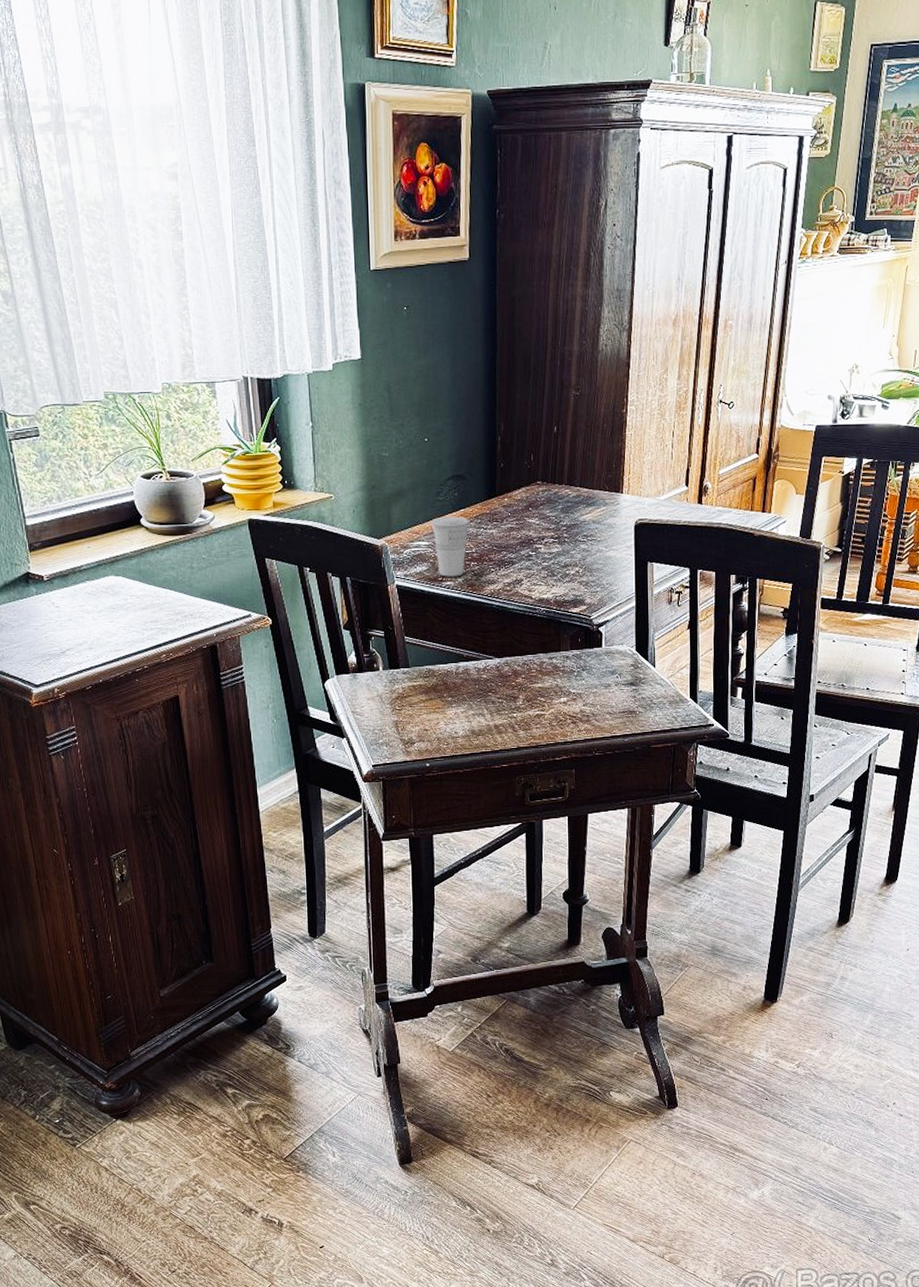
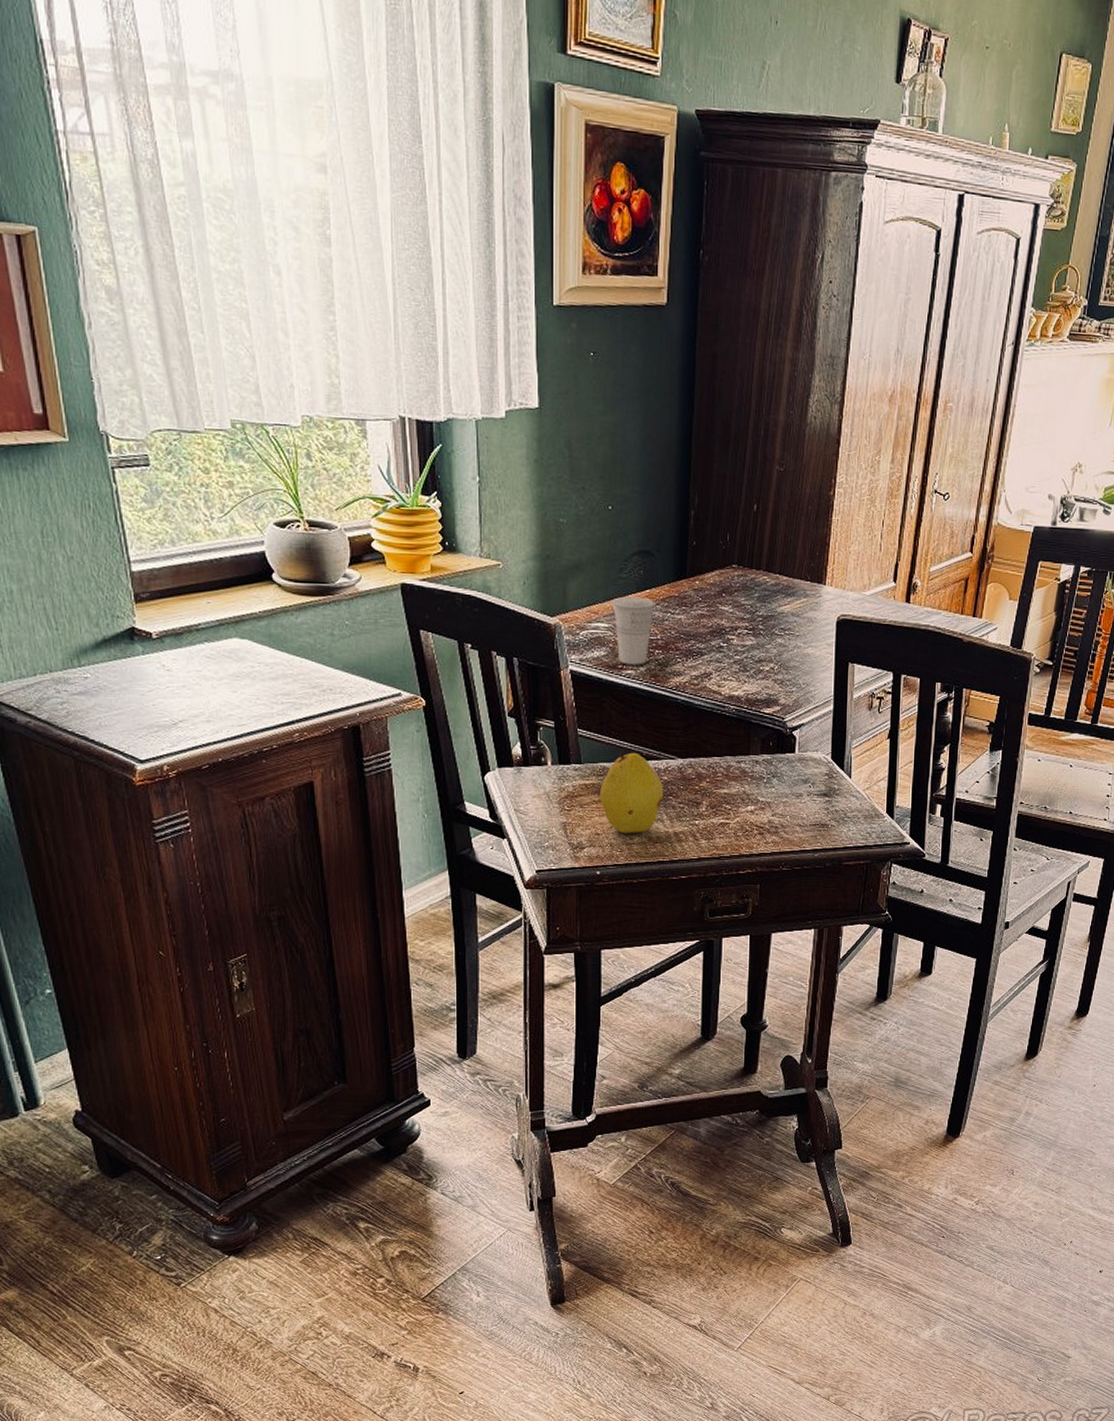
fruit: none [427,655,484,729] -> present [600,752,664,834]

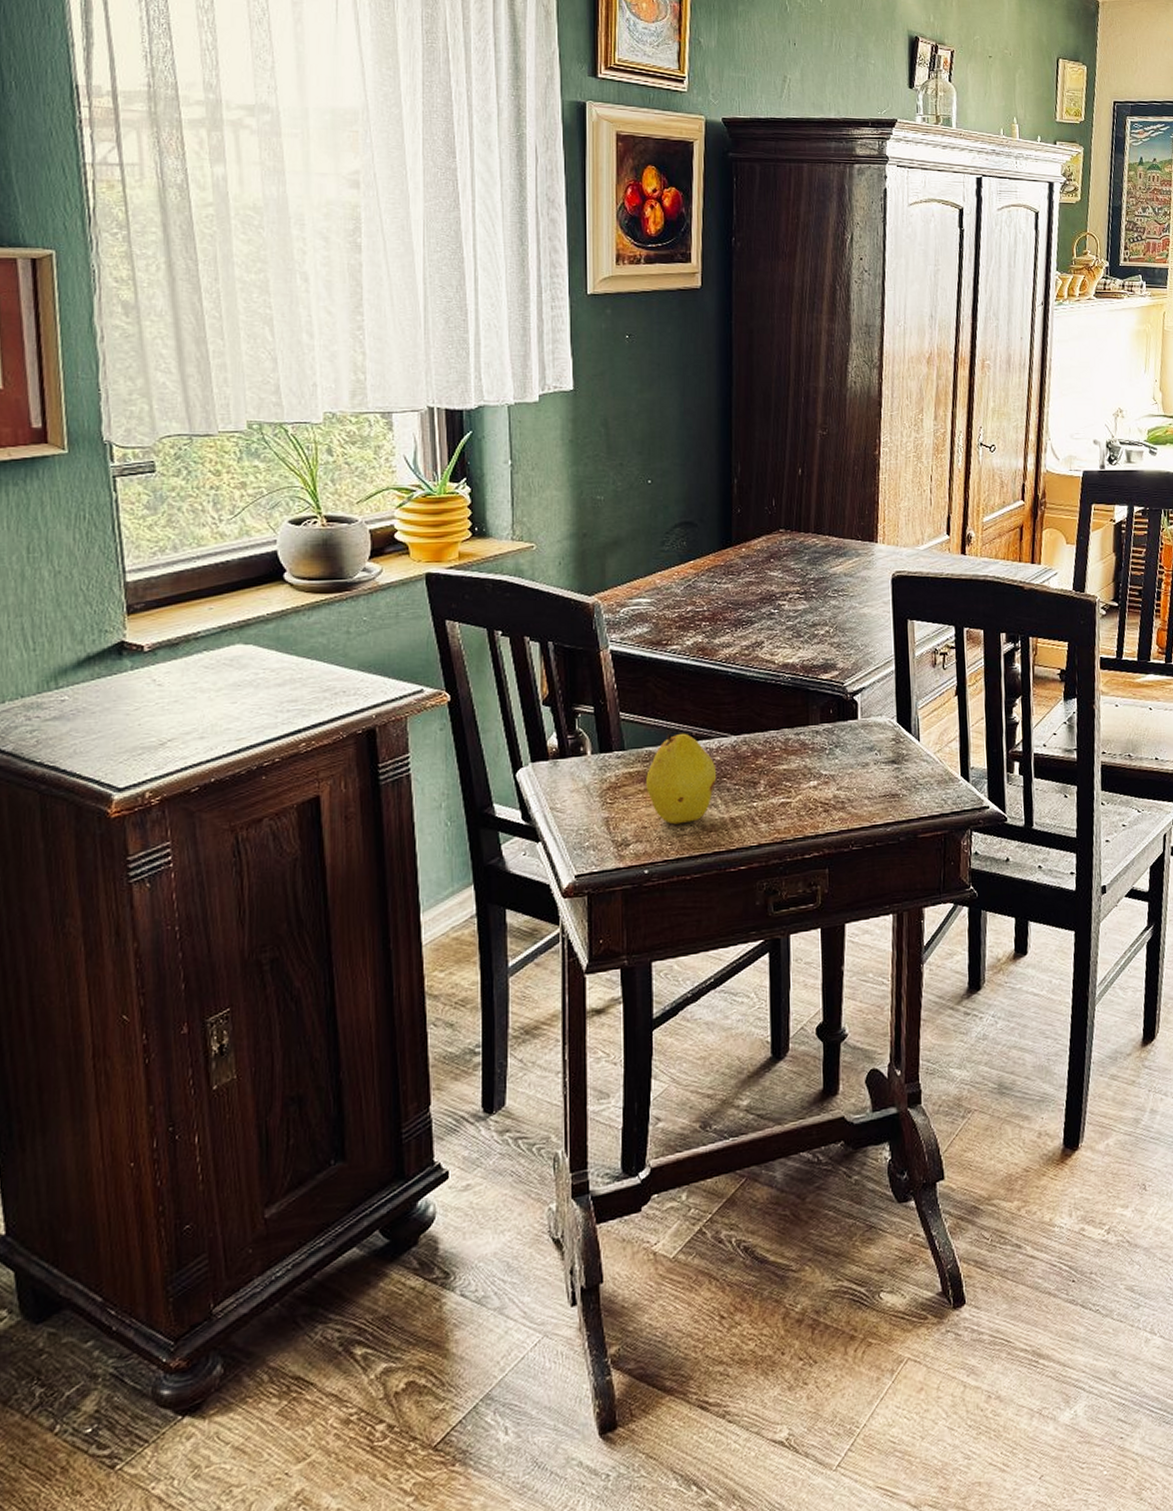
cup: present [612,596,655,665] -> none [654,569,700,640]

